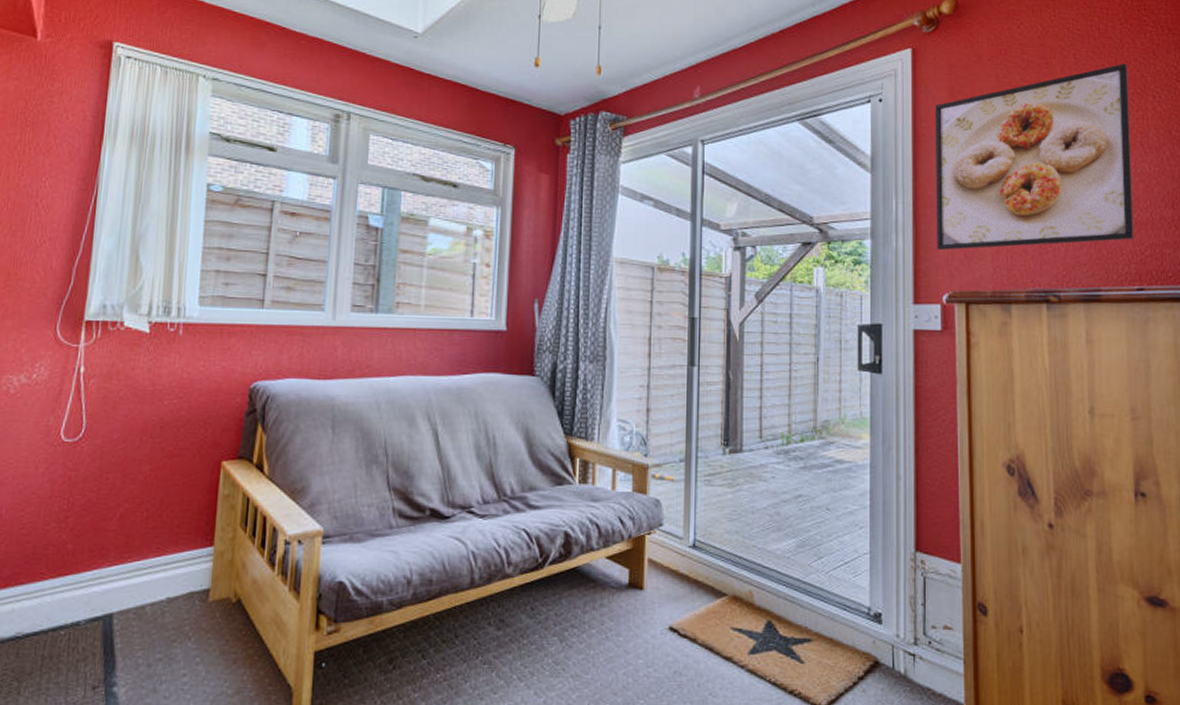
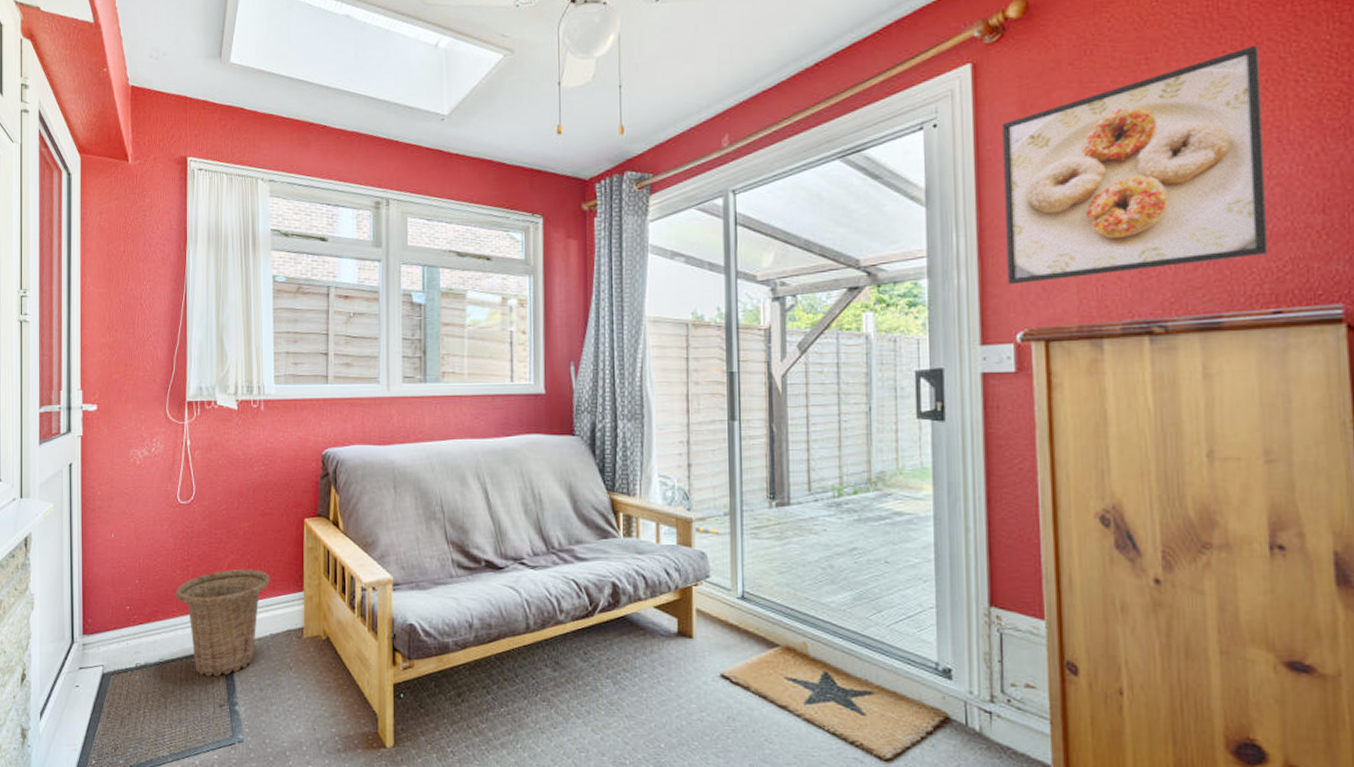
basket: none [47,520,173,652] -> present [176,569,270,677]

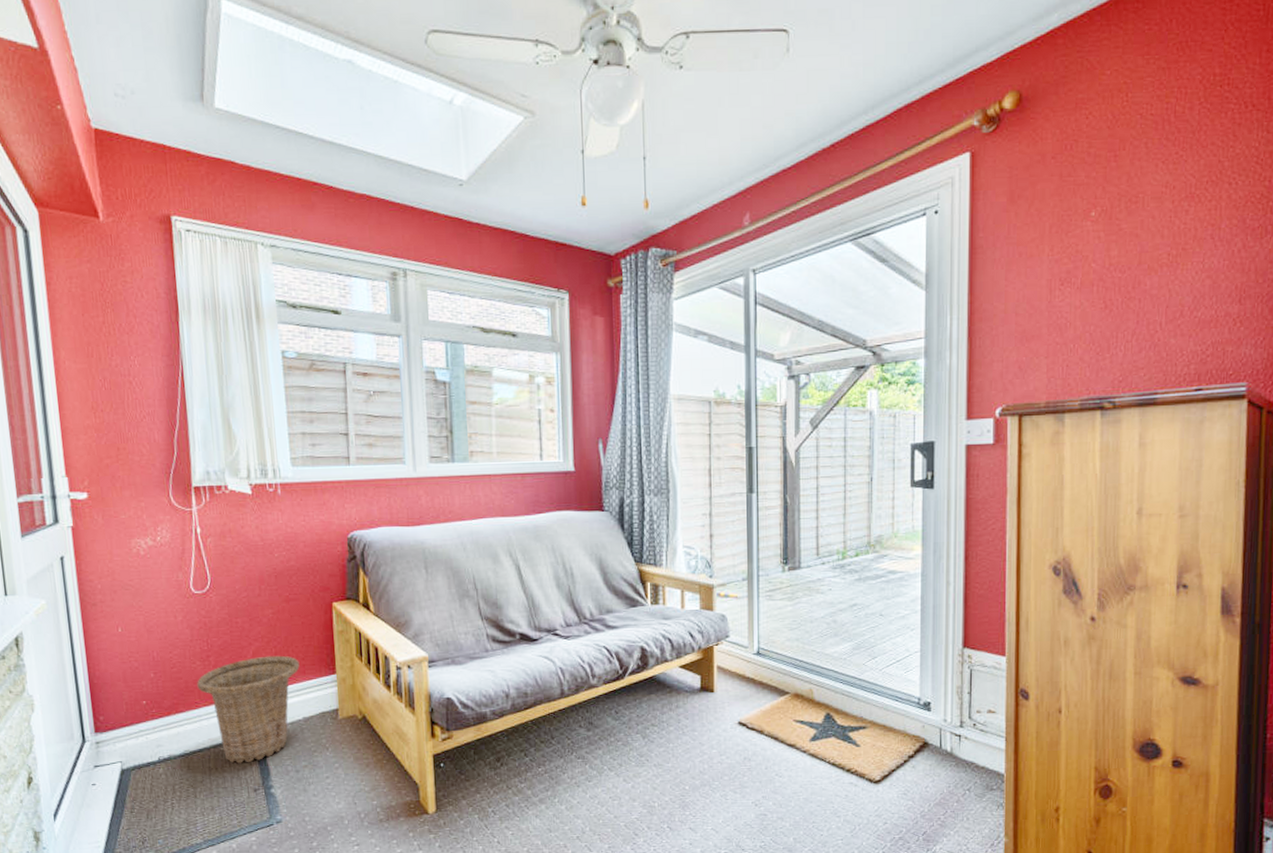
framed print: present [1002,45,1267,284] -> none [991,148,1204,364]

